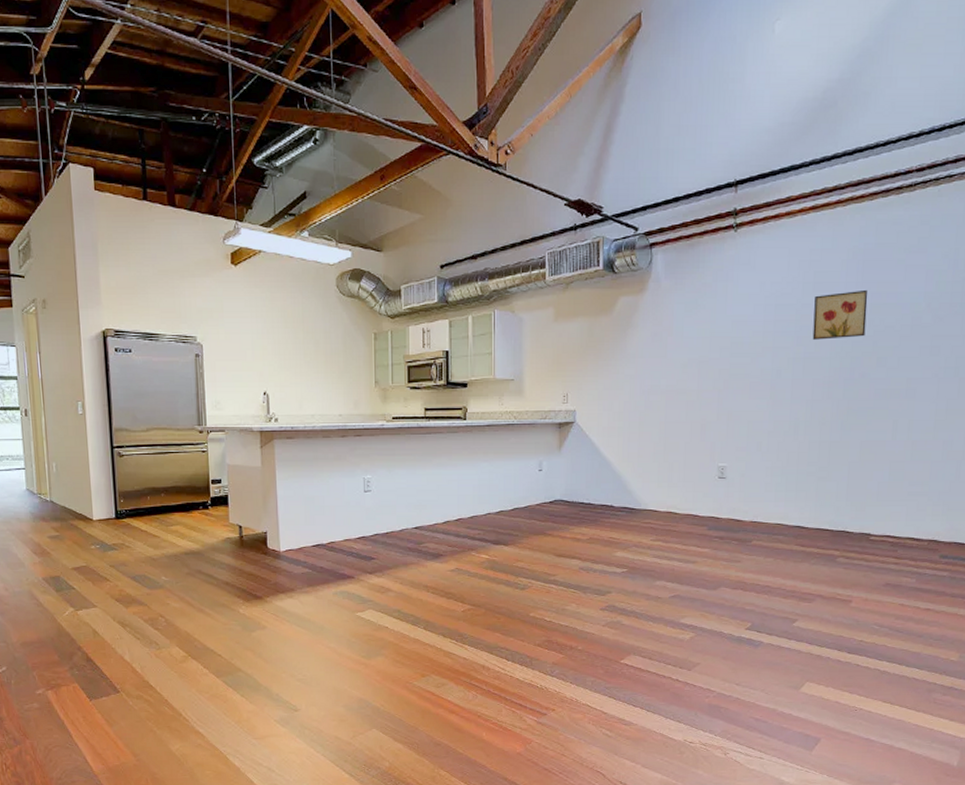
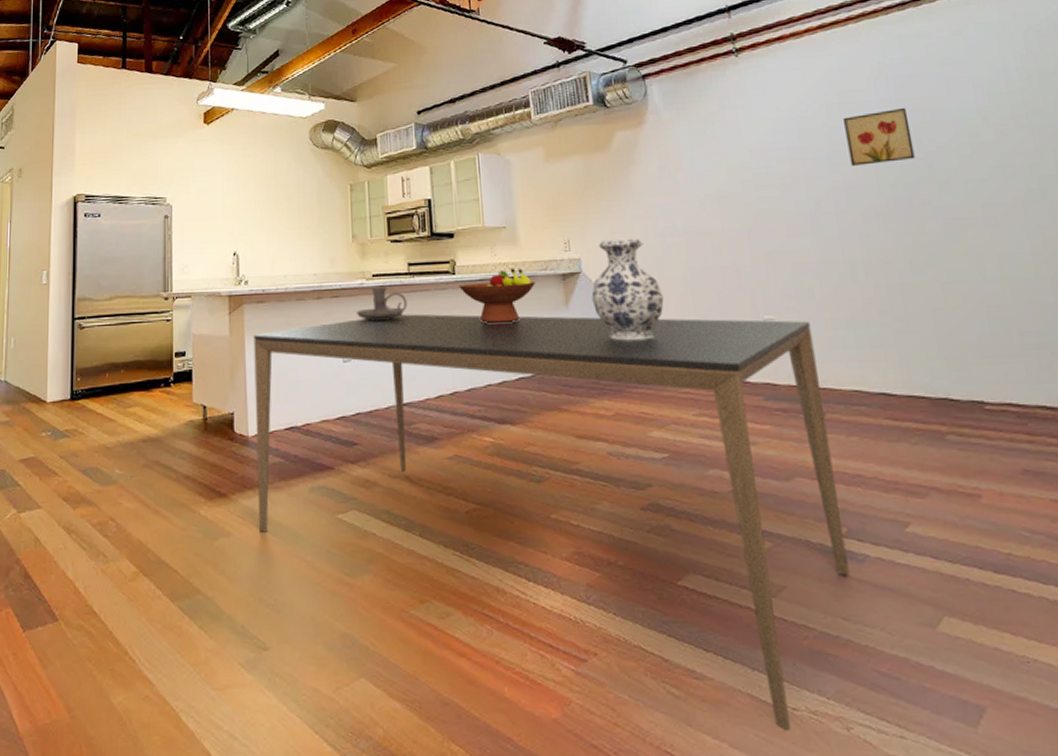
dining table: none [284,453,754,757] -> present [254,314,850,732]
candle holder: none [377,428,422,458] -> present [357,287,407,321]
fruit bowl: none [469,416,536,462] -> present [459,268,537,323]
vase: none [581,394,641,481] -> present [591,238,664,341]

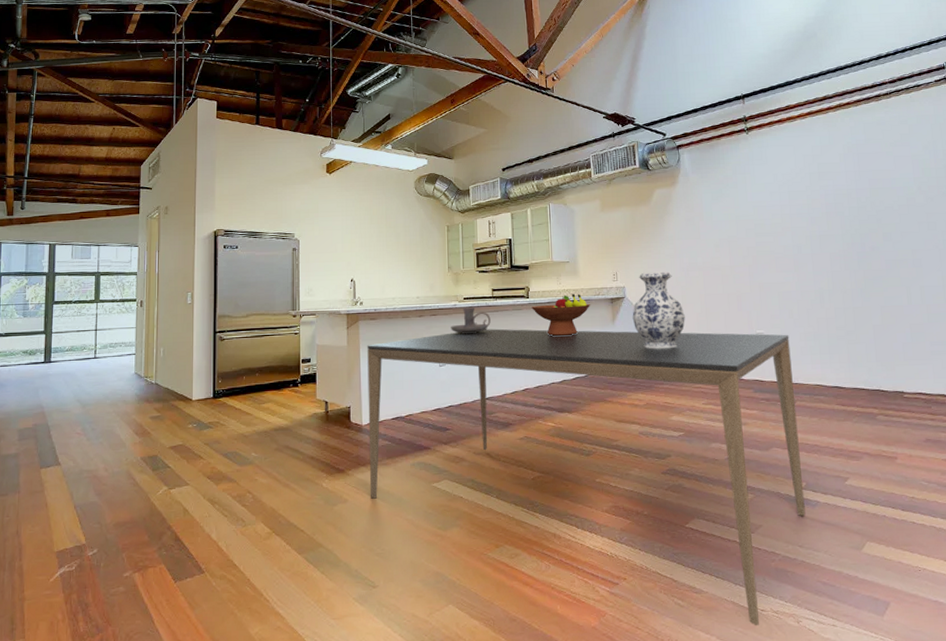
wall art: present [843,107,915,166] -> none [821,177,869,220]

